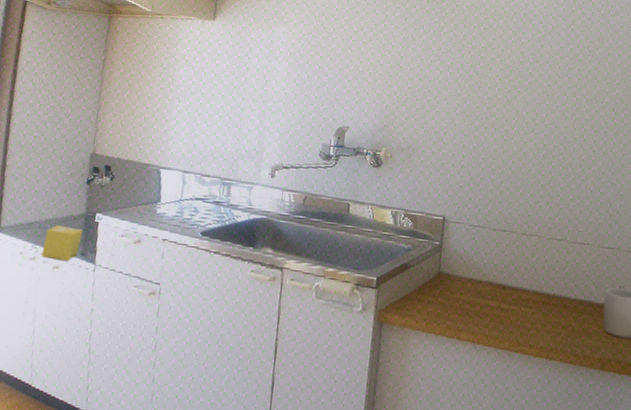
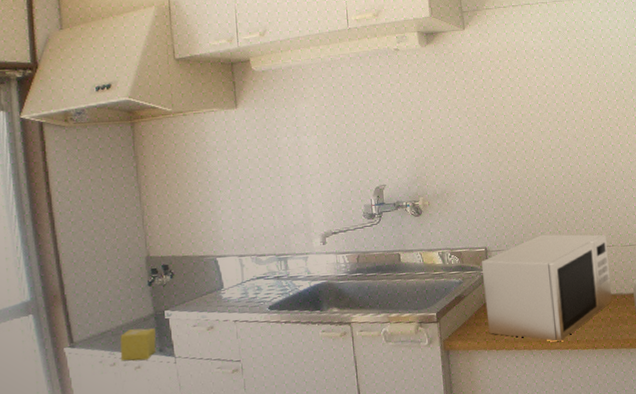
microwave: none [431,215,582,342] -> present [481,234,612,342]

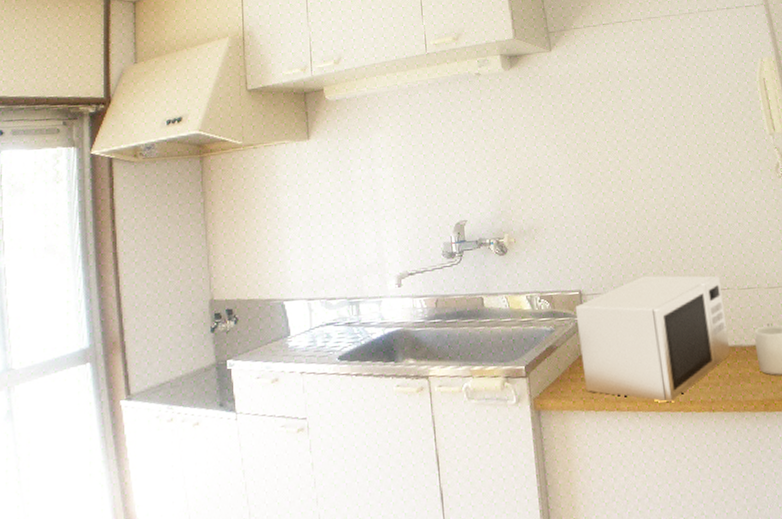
sponge: present [120,328,157,361] -> none [178,379,217,417]

